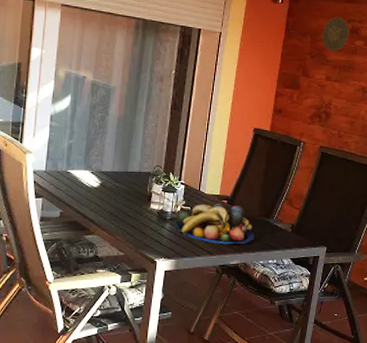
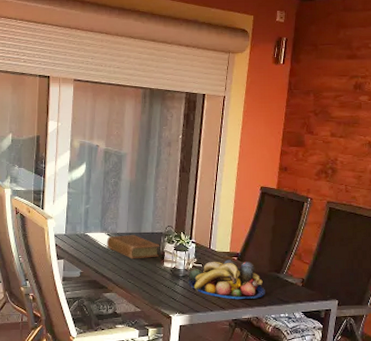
book: none [90,174,147,200] -> present [106,235,159,259]
decorative plate: present [322,16,350,52] -> none [325,73,353,108]

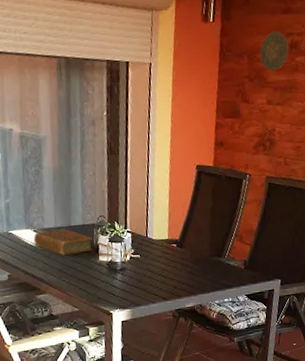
fruit bowl: present [188,260,265,300] -> none [125,247,208,289]
decorative plate: none [325,73,353,108] -> present [260,31,289,72]

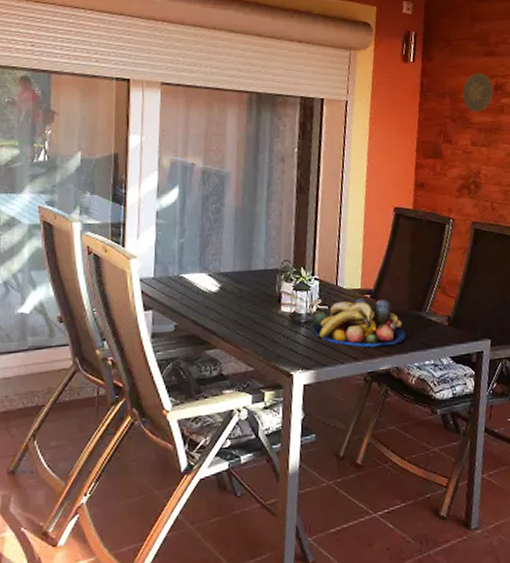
book: present [33,229,94,256] -> none [207,274,275,305]
fruit bowl: none [125,247,208,289] -> present [311,298,406,348]

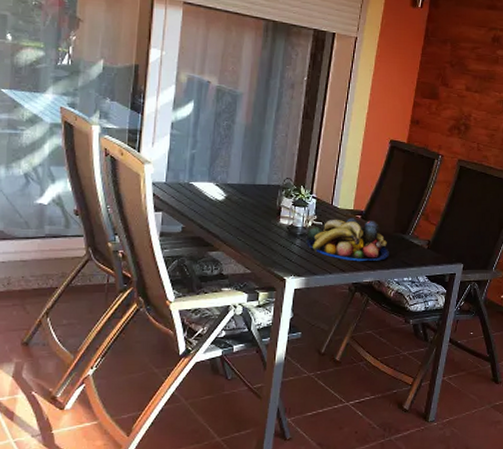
decorative plate: present [462,72,494,113] -> none [463,23,491,61]

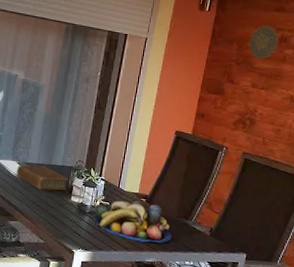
book: none [214,186,276,214] -> present [16,165,68,191]
decorative plate: none [463,23,491,61] -> present [249,25,279,60]

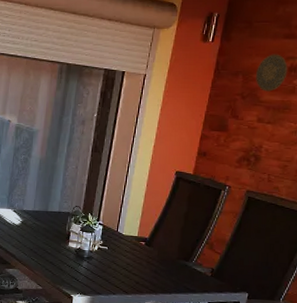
book: present [16,165,68,191] -> none [12,212,66,238]
fruit bowl: present [93,200,172,243] -> none [92,244,172,285]

